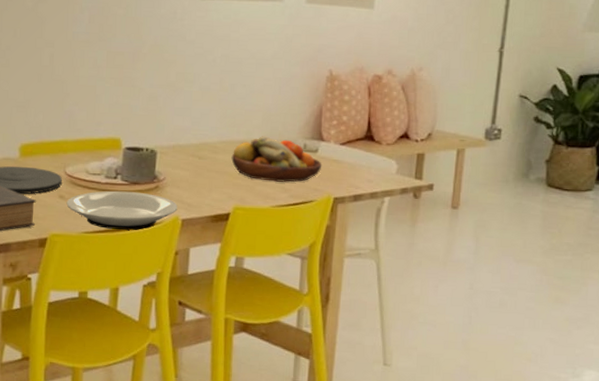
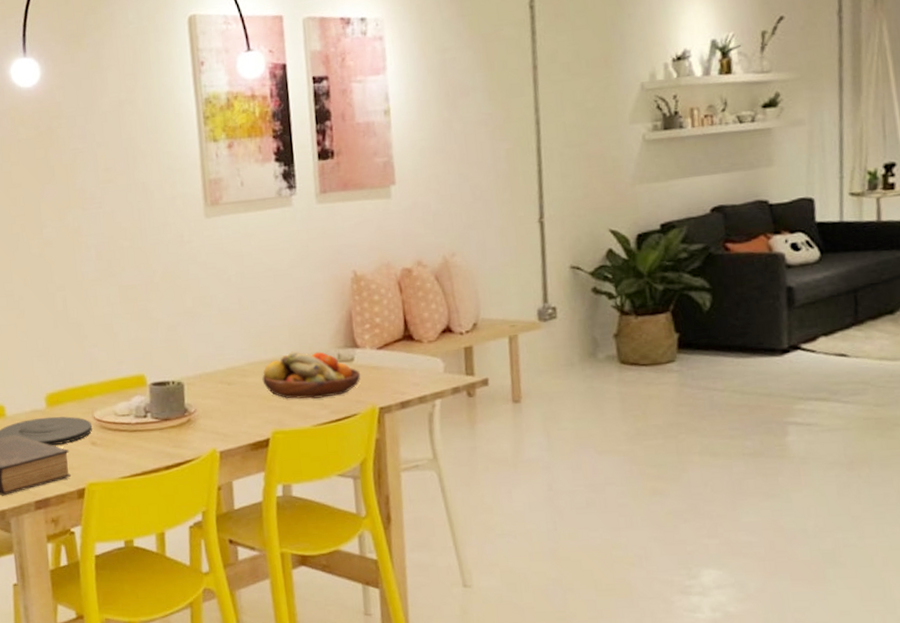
plate: present [66,191,178,230] -> none [99,428,214,471]

